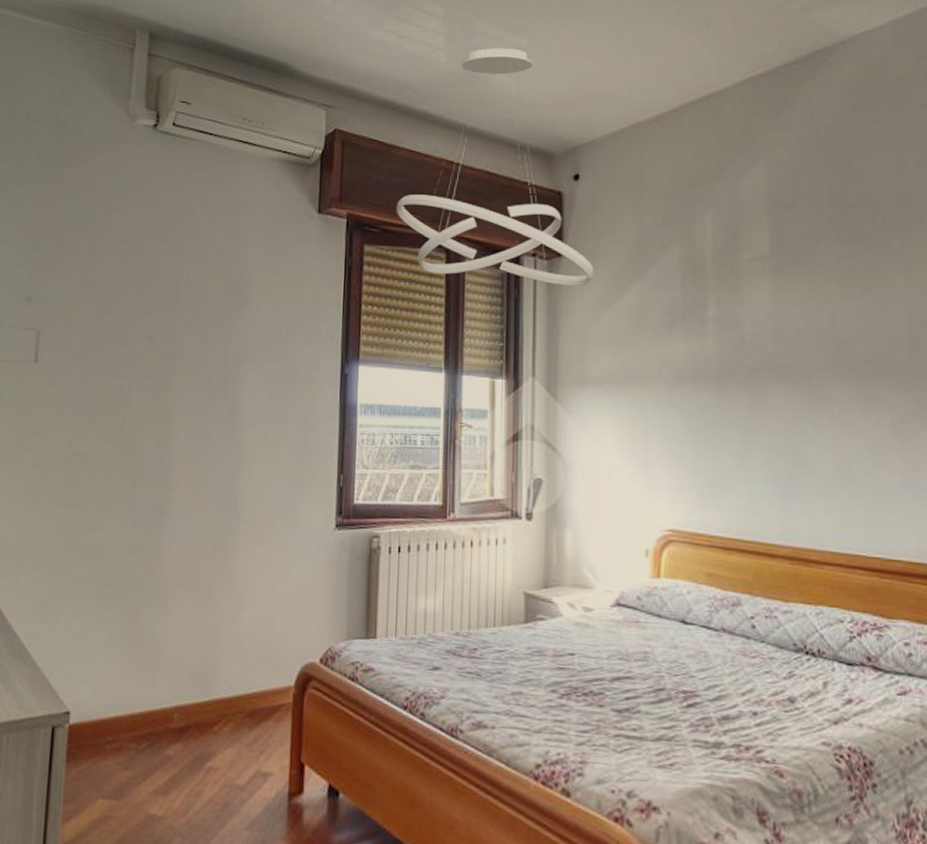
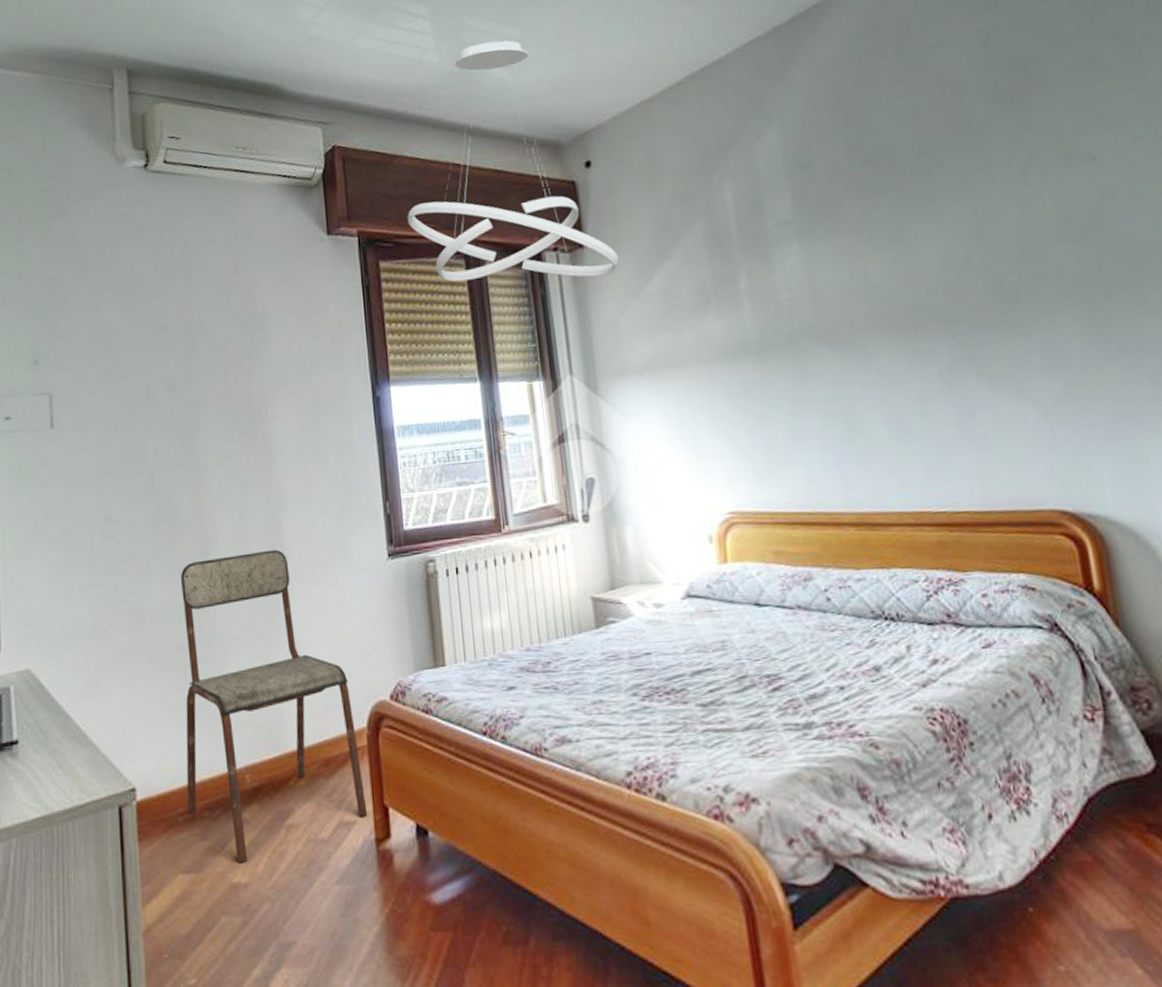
chair: none [115,505,285,797] -> present [181,549,368,864]

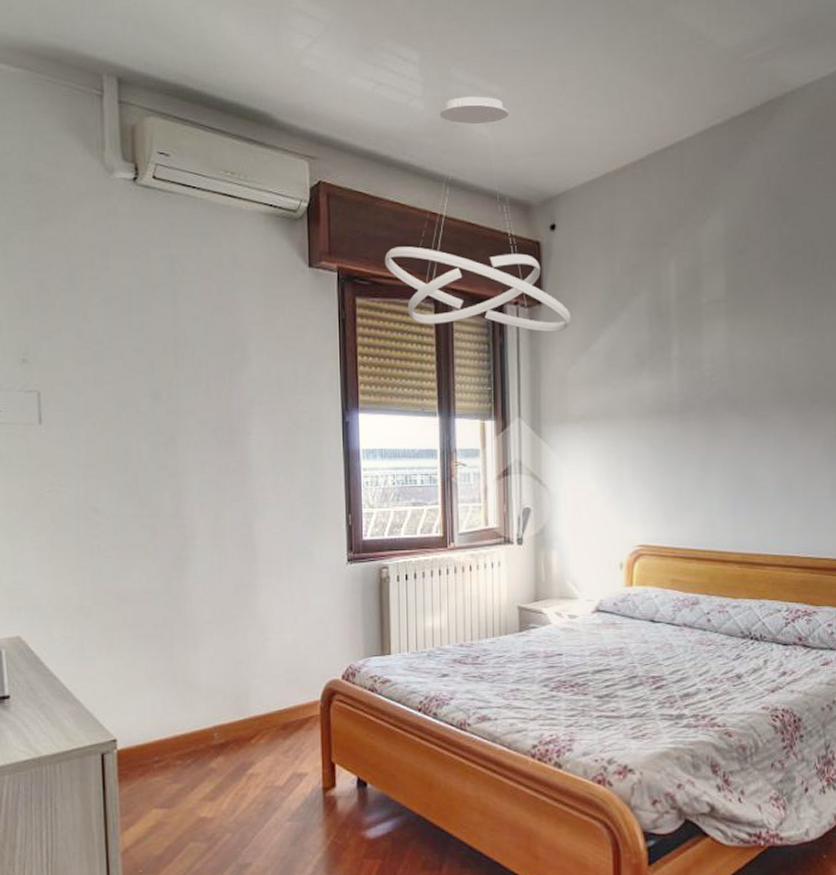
chair: present [181,549,368,864] -> none [161,548,318,802]

